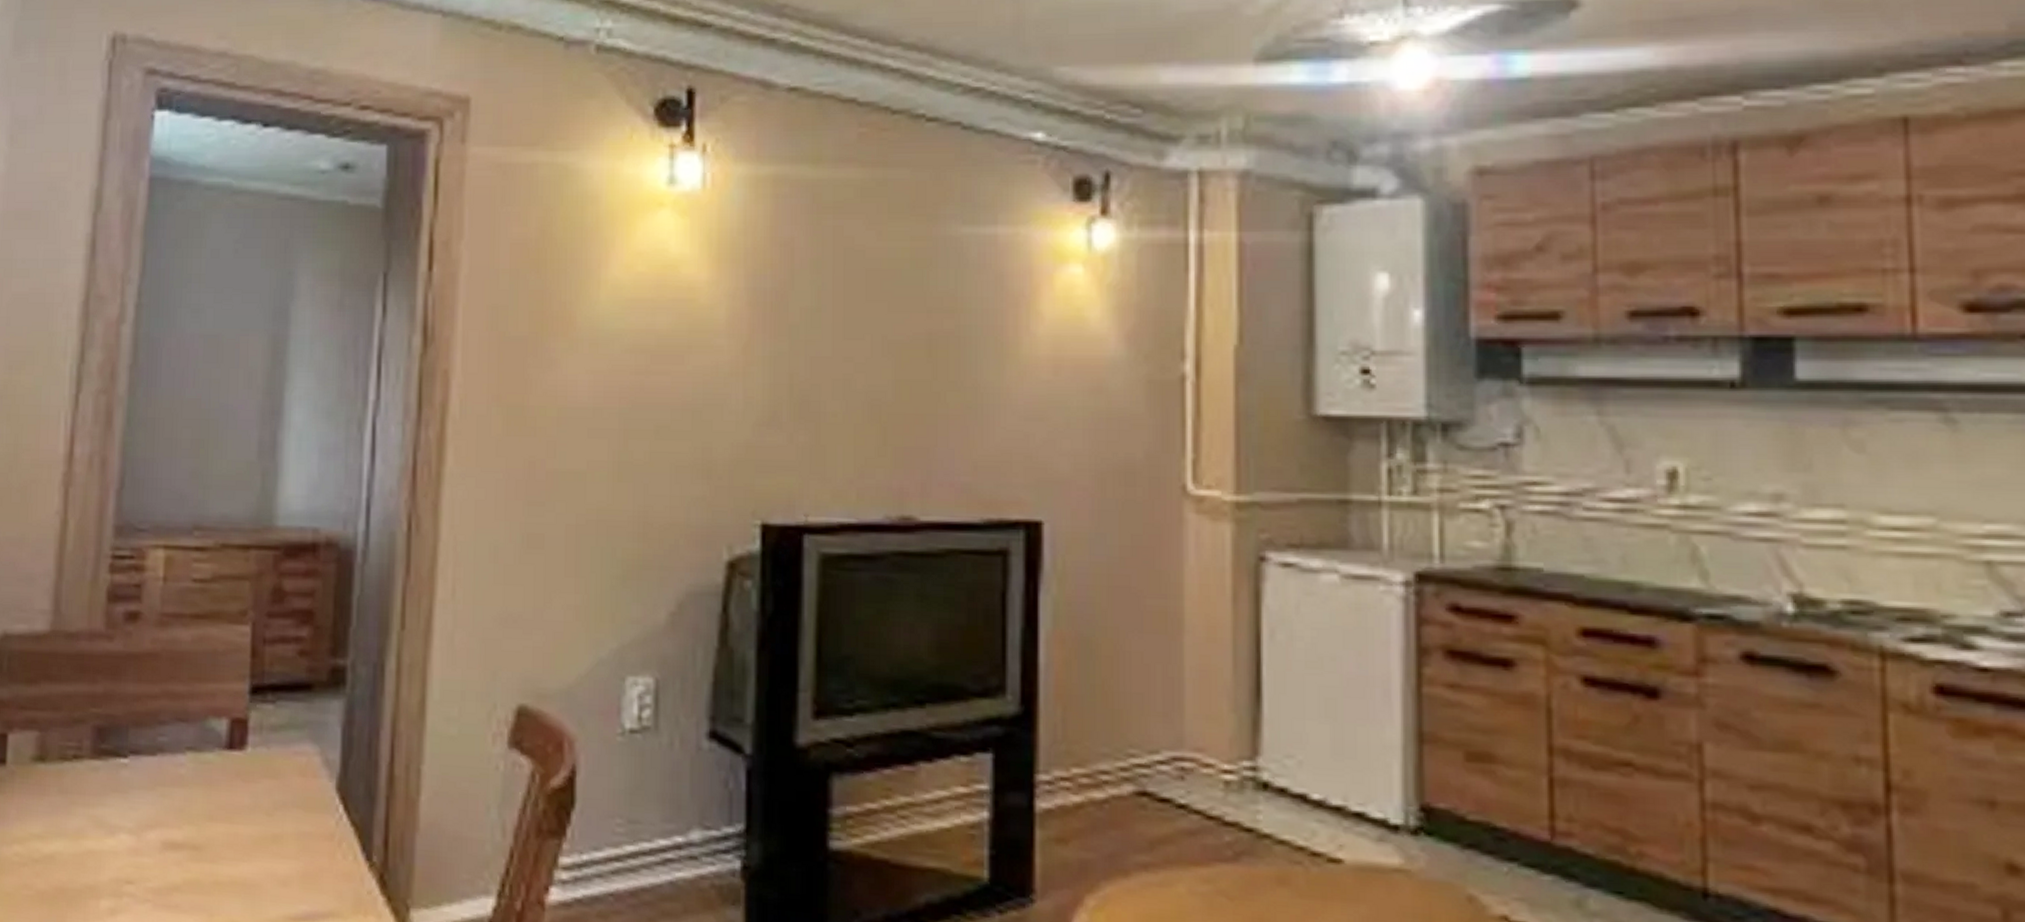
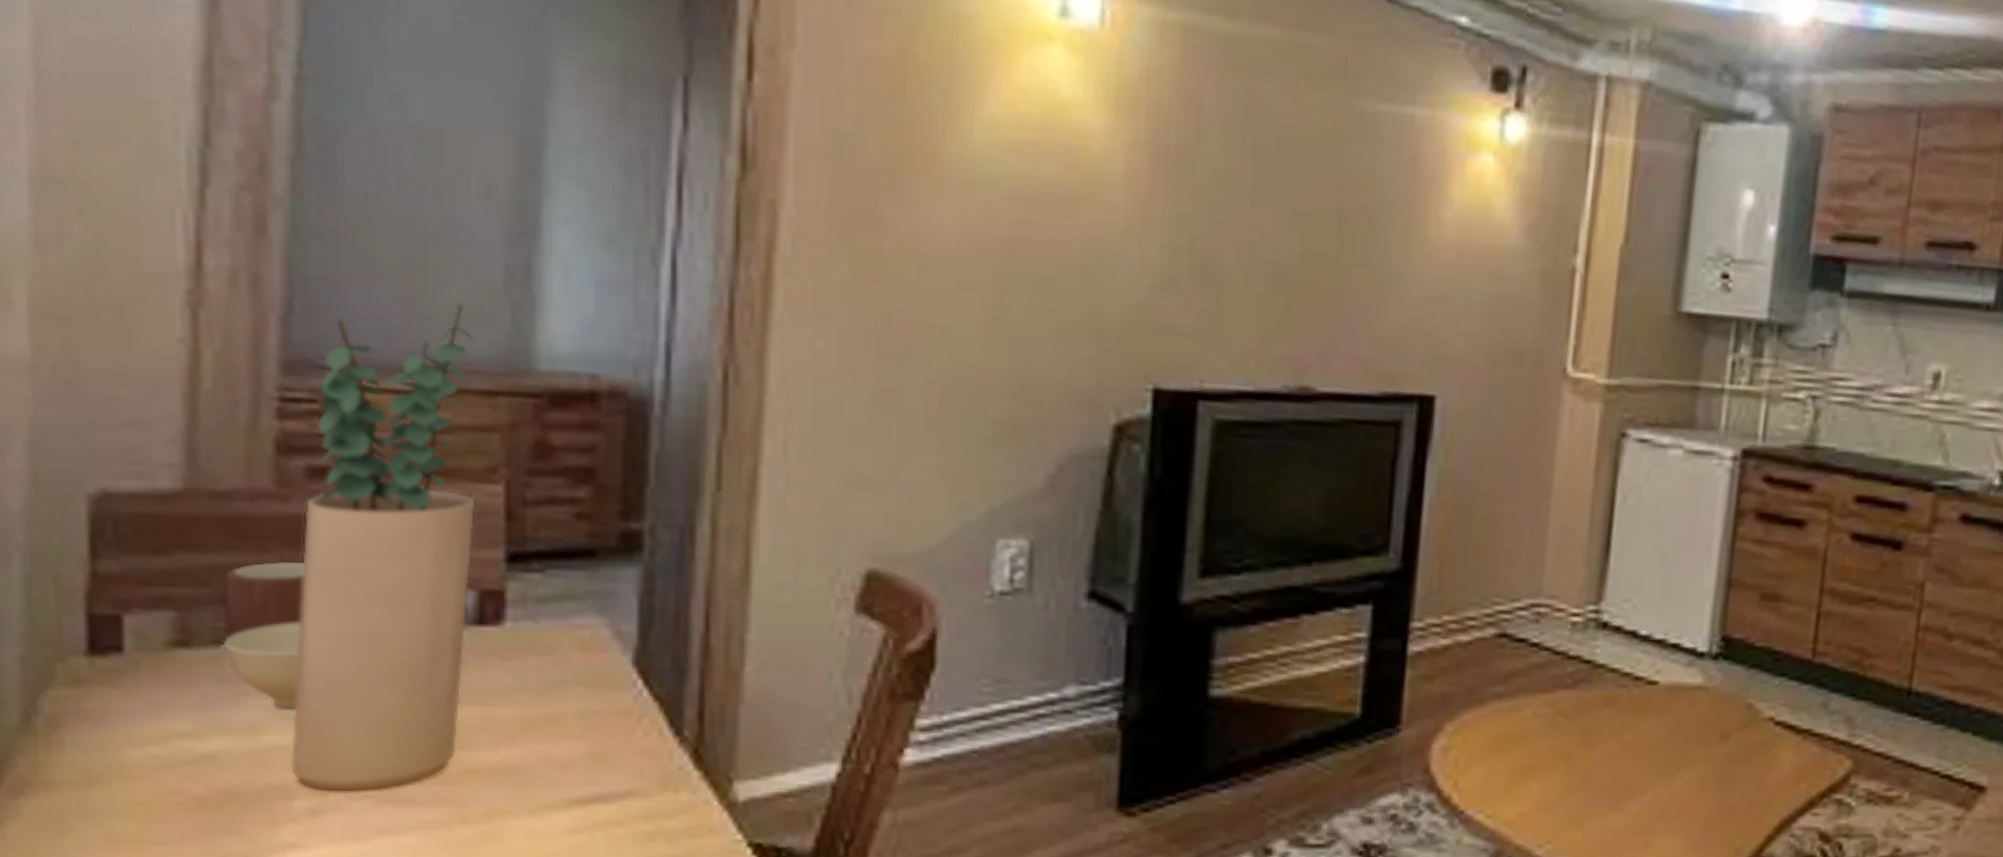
mug: none [66,690,119,756] -> present [223,560,305,640]
bowl: none [66,743,115,819] -> present [224,622,302,709]
vase: none [100,474,236,896] -> present [290,304,476,791]

